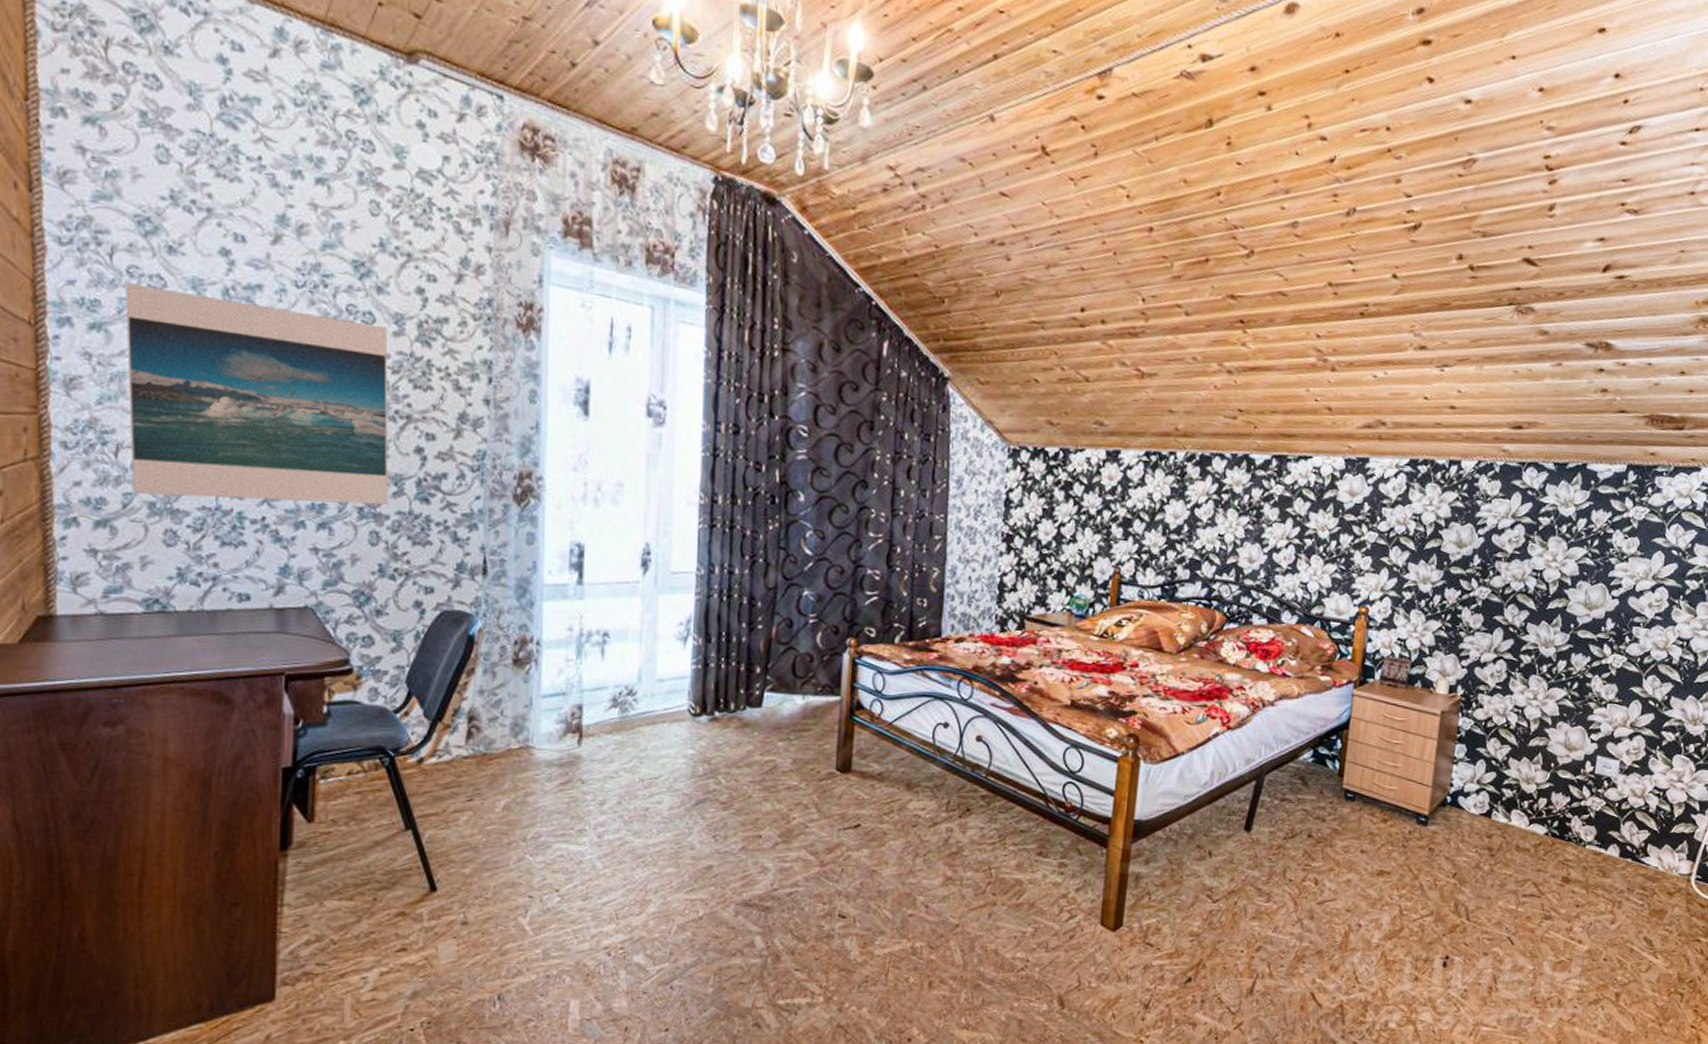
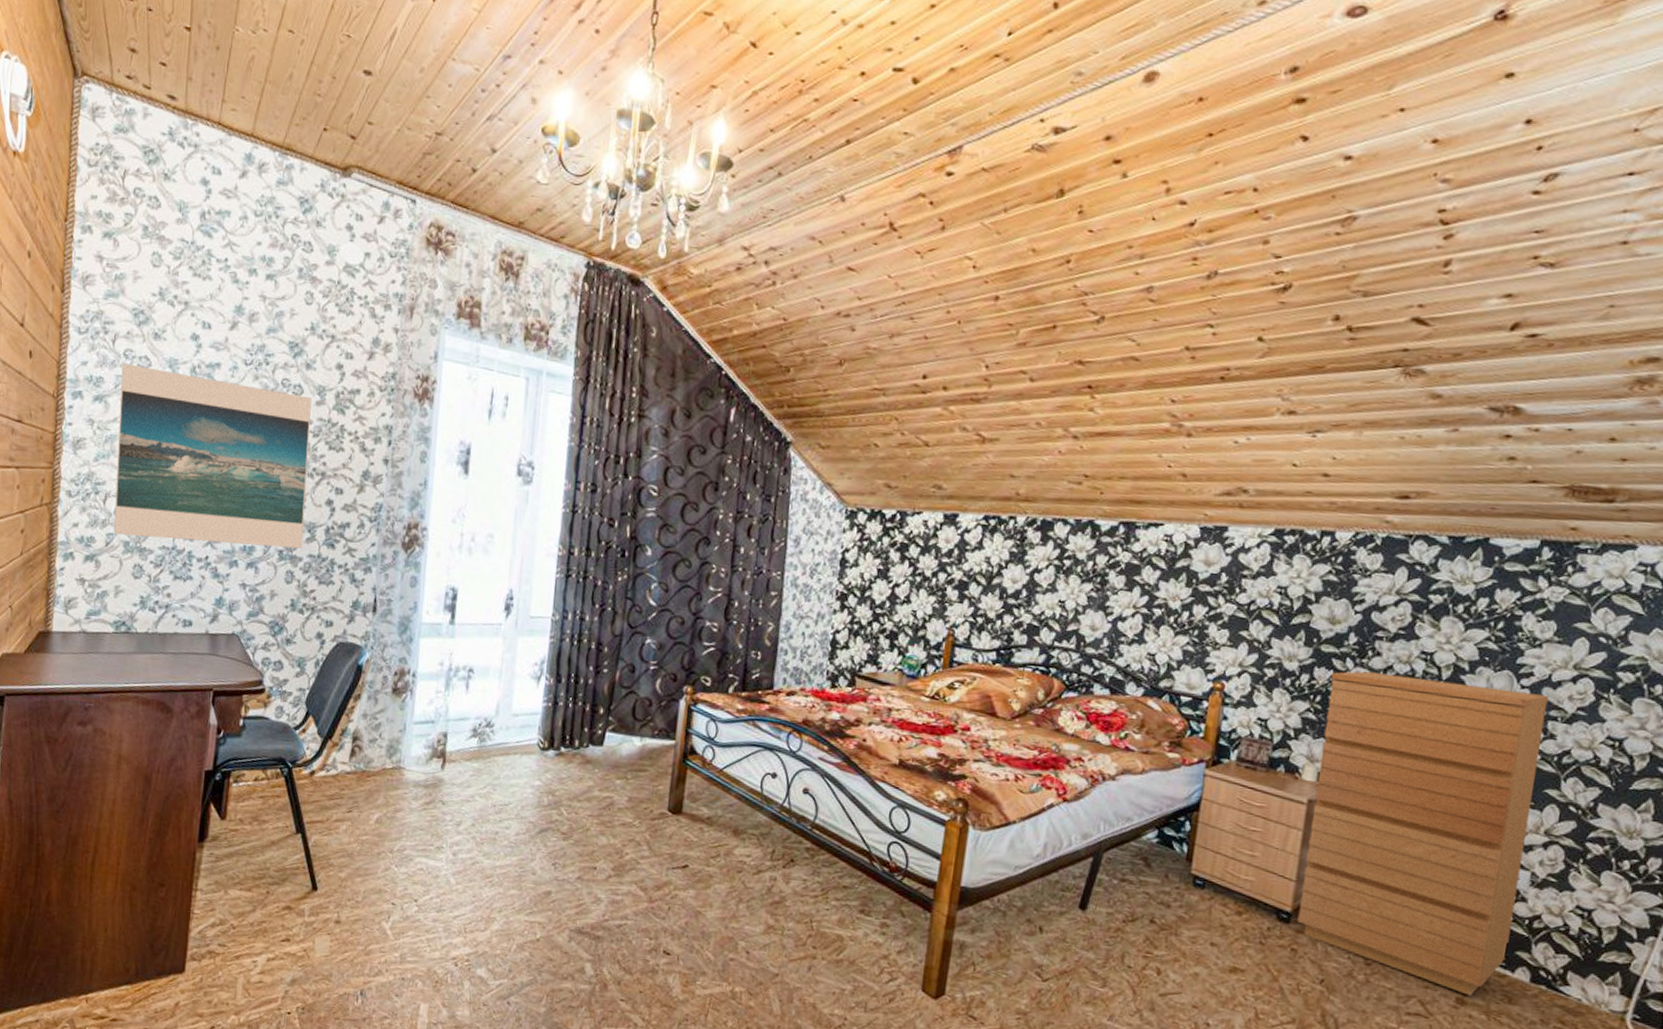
dresser: none [1434,590,1634,874] -> present [1297,671,1549,996]

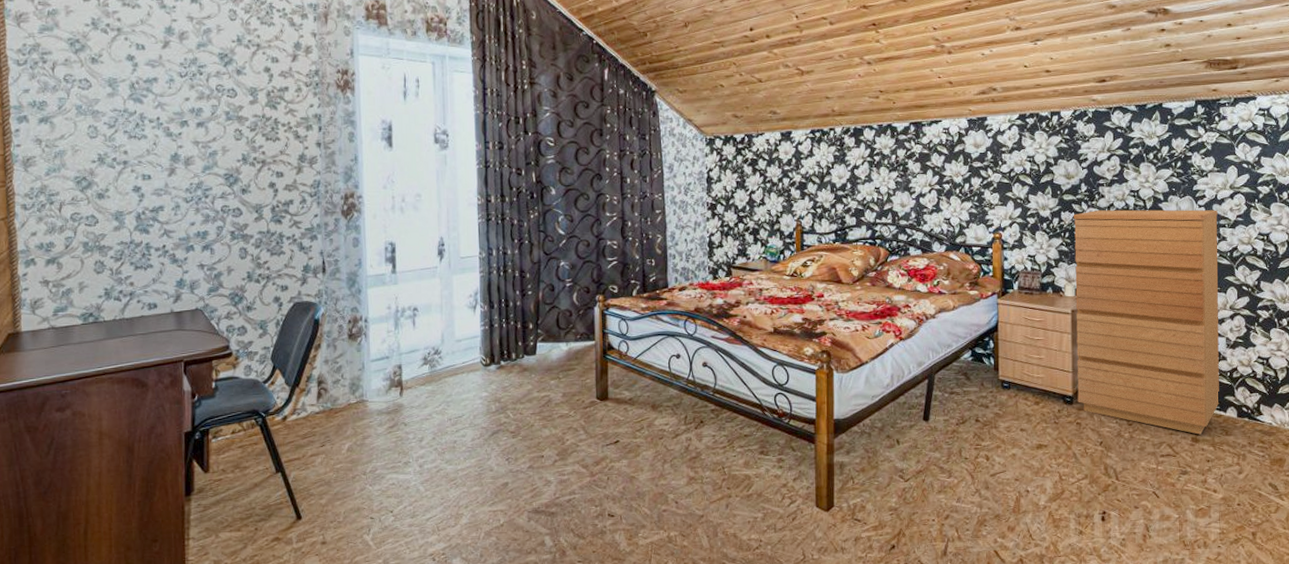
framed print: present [113,362,312,549] -> none [63,86,252,238]

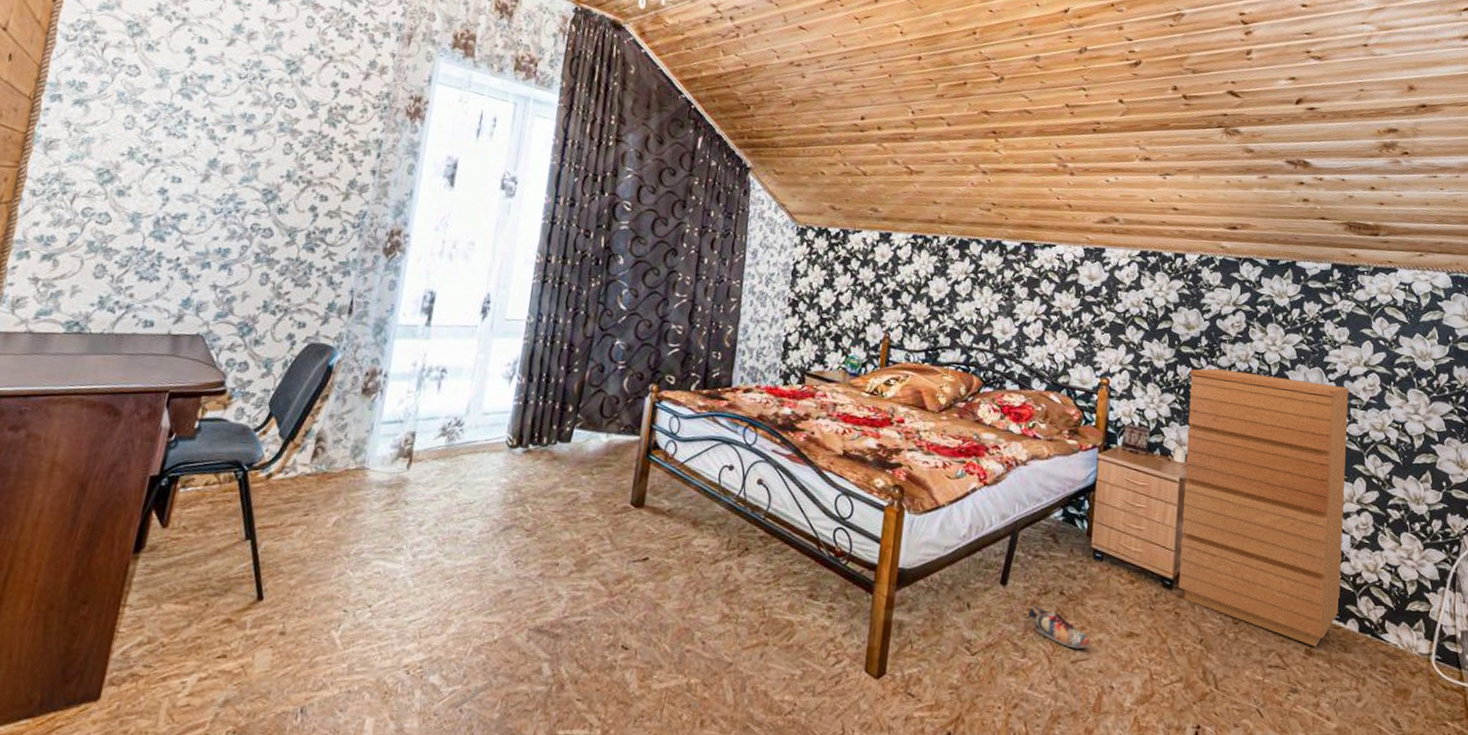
shoe: none [950,433,1006,465] -> present [1028,604,1091,649]

